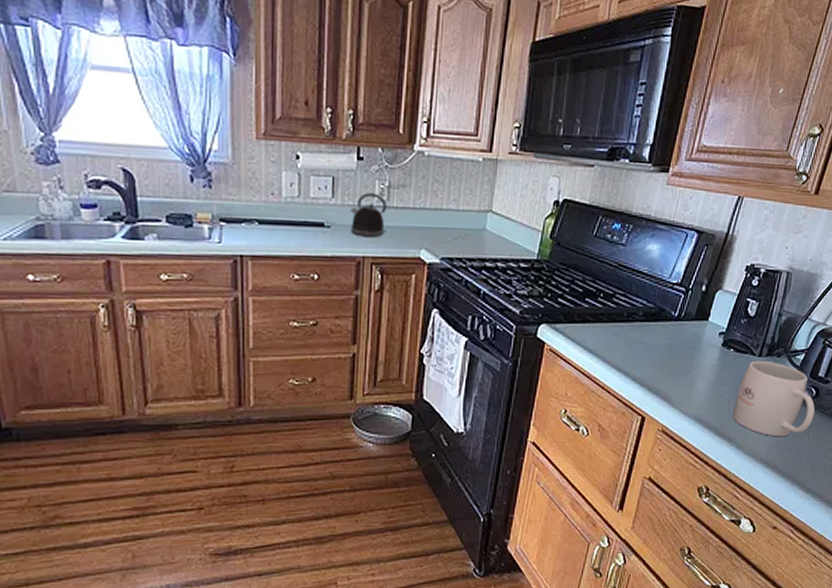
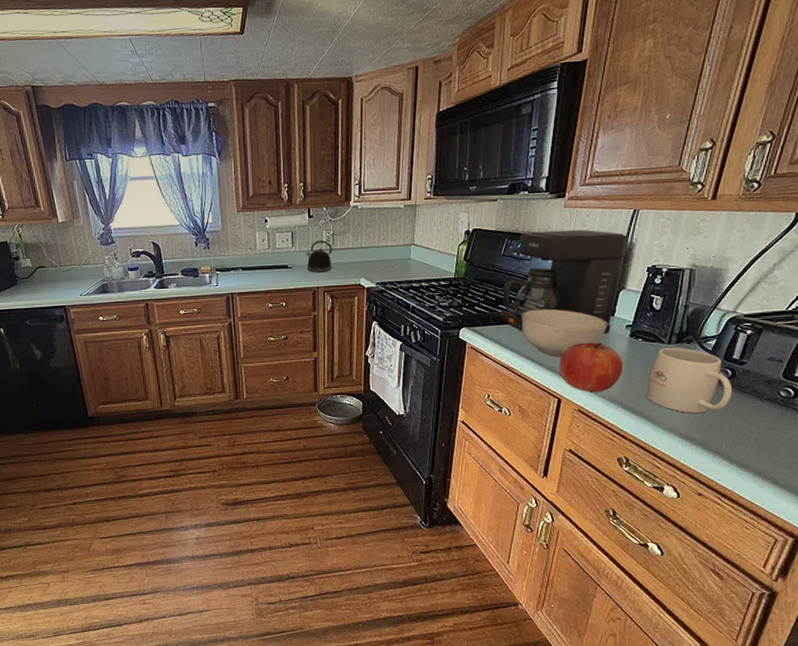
coffee maker: none [584,210,730,341] -> present [498,229,628,334]
bowl: none [609,306,701,367] -> present [521,308,608,357]
fruit: none [645,350,713,410] -> present [558,342,624,393]

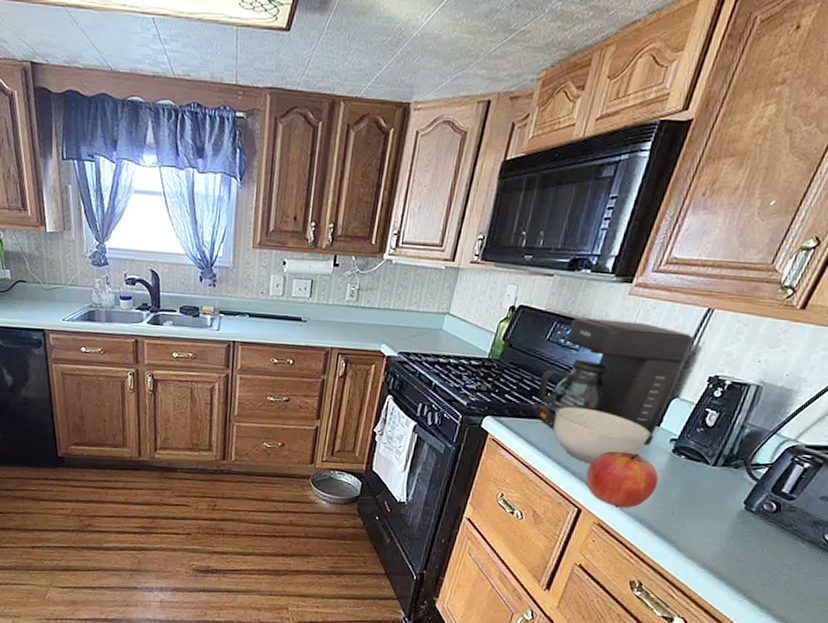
kettle: present [306,240,334,273] -> none [322,294,356,332]
mug: present [646,347,732,414] -> none [675,469,774,547]

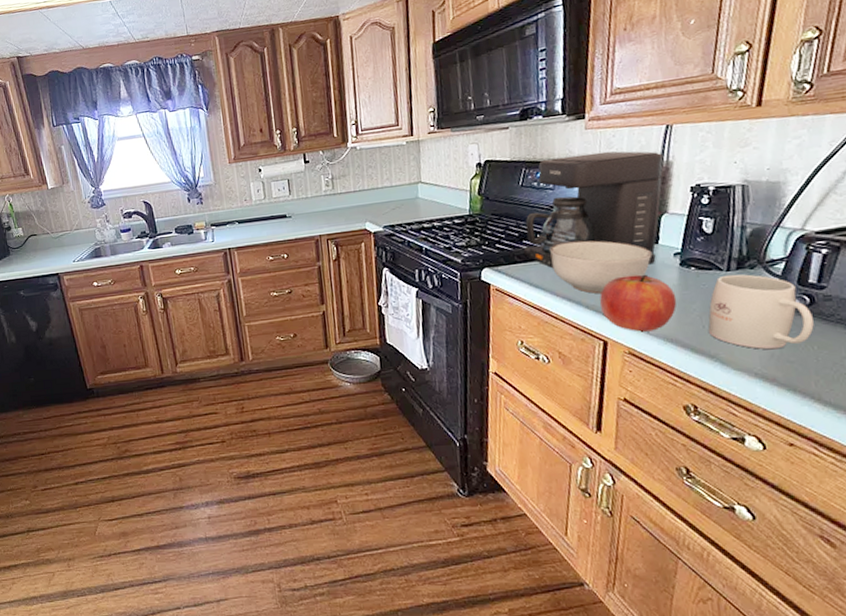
mug: none [675,469,774,547] -> present [707,274,814,350]

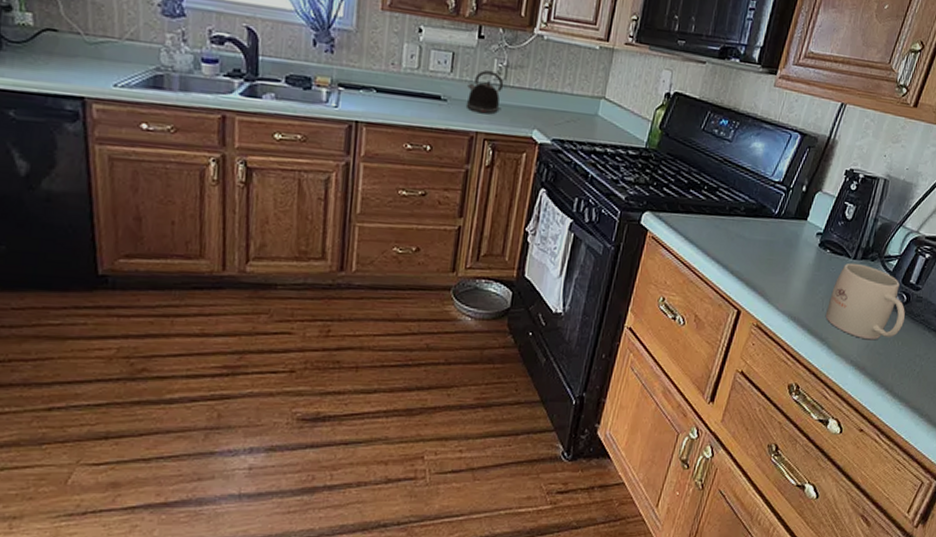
kettle: none [305,186,336,221] -> present [465,70,504,115]
coffee maker: present [523,151,664,269] -> none [687,108,832,240]
bowl: present [550,240,652,294] -> none [710,200,800,261]
fruit: present [599,274,677,332] -> none [743,246,809,307]

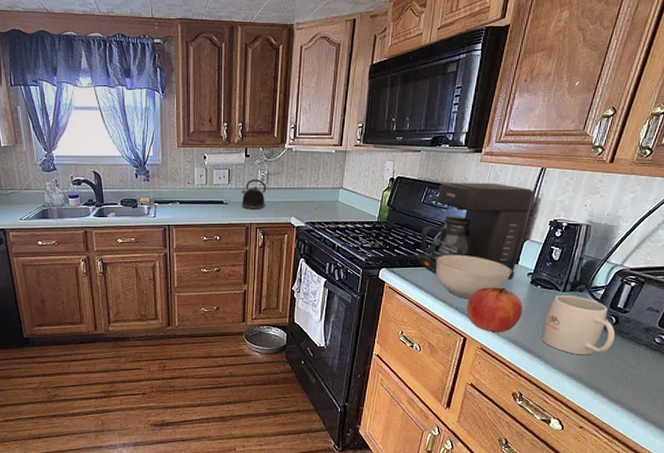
coffee maker: none [687,108,832,240] -> present [415,182,535,280]
bowl: none [710,200,800,261] -> present [435,254,512,299]
fruit: none [743,246,809,307] -> present [466,287,523,333]

